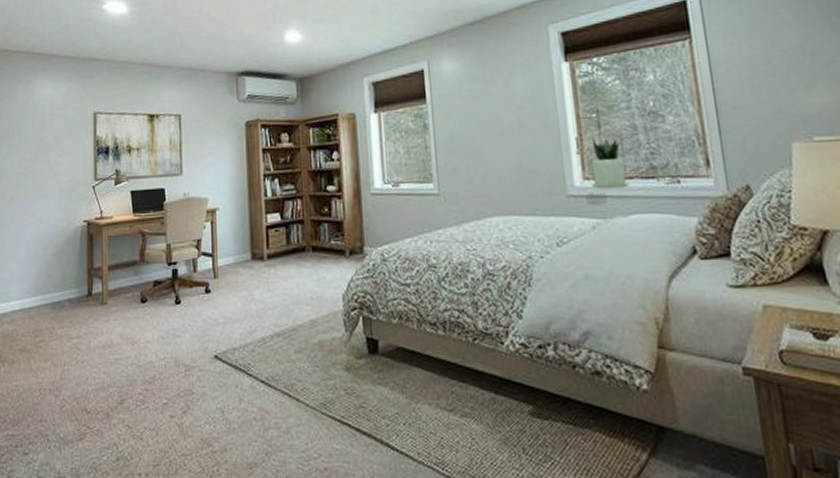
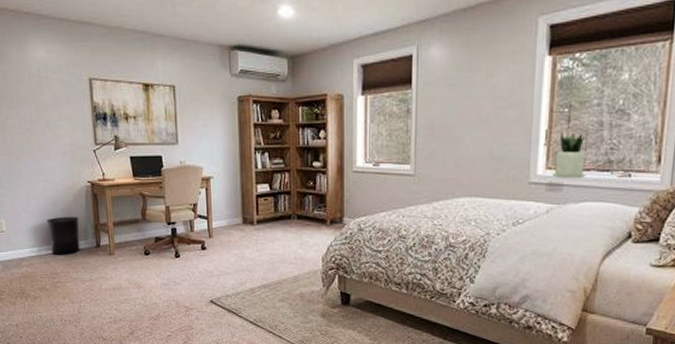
waste bin: none [35,261,71,308] -> present [46,216,80,255]

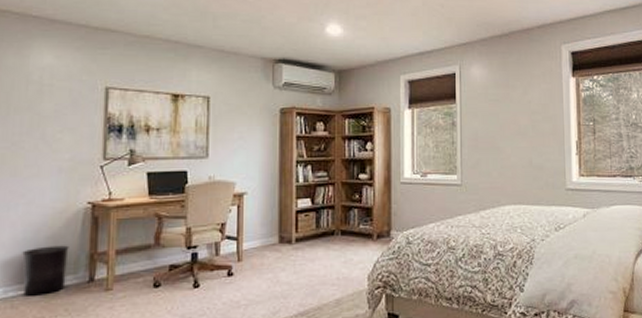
planter: present [552,132,586,179] -> none [585,143,613,184]

